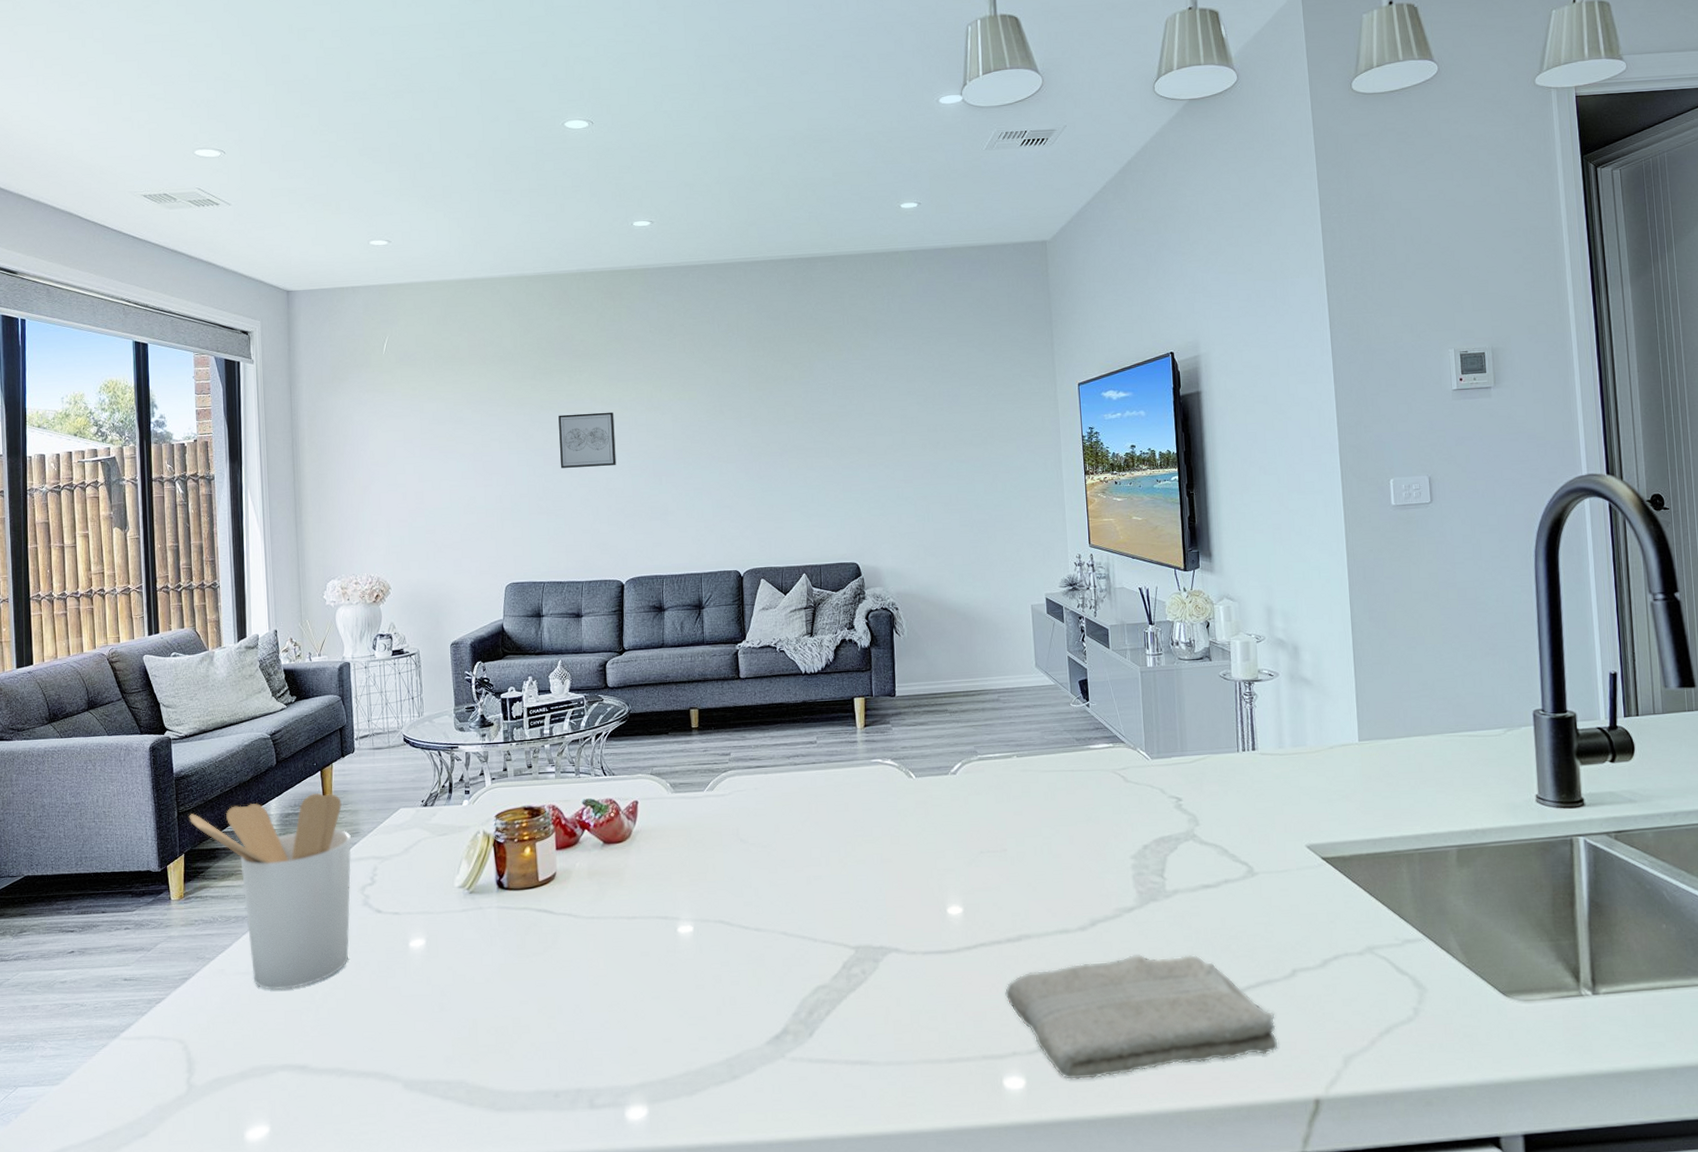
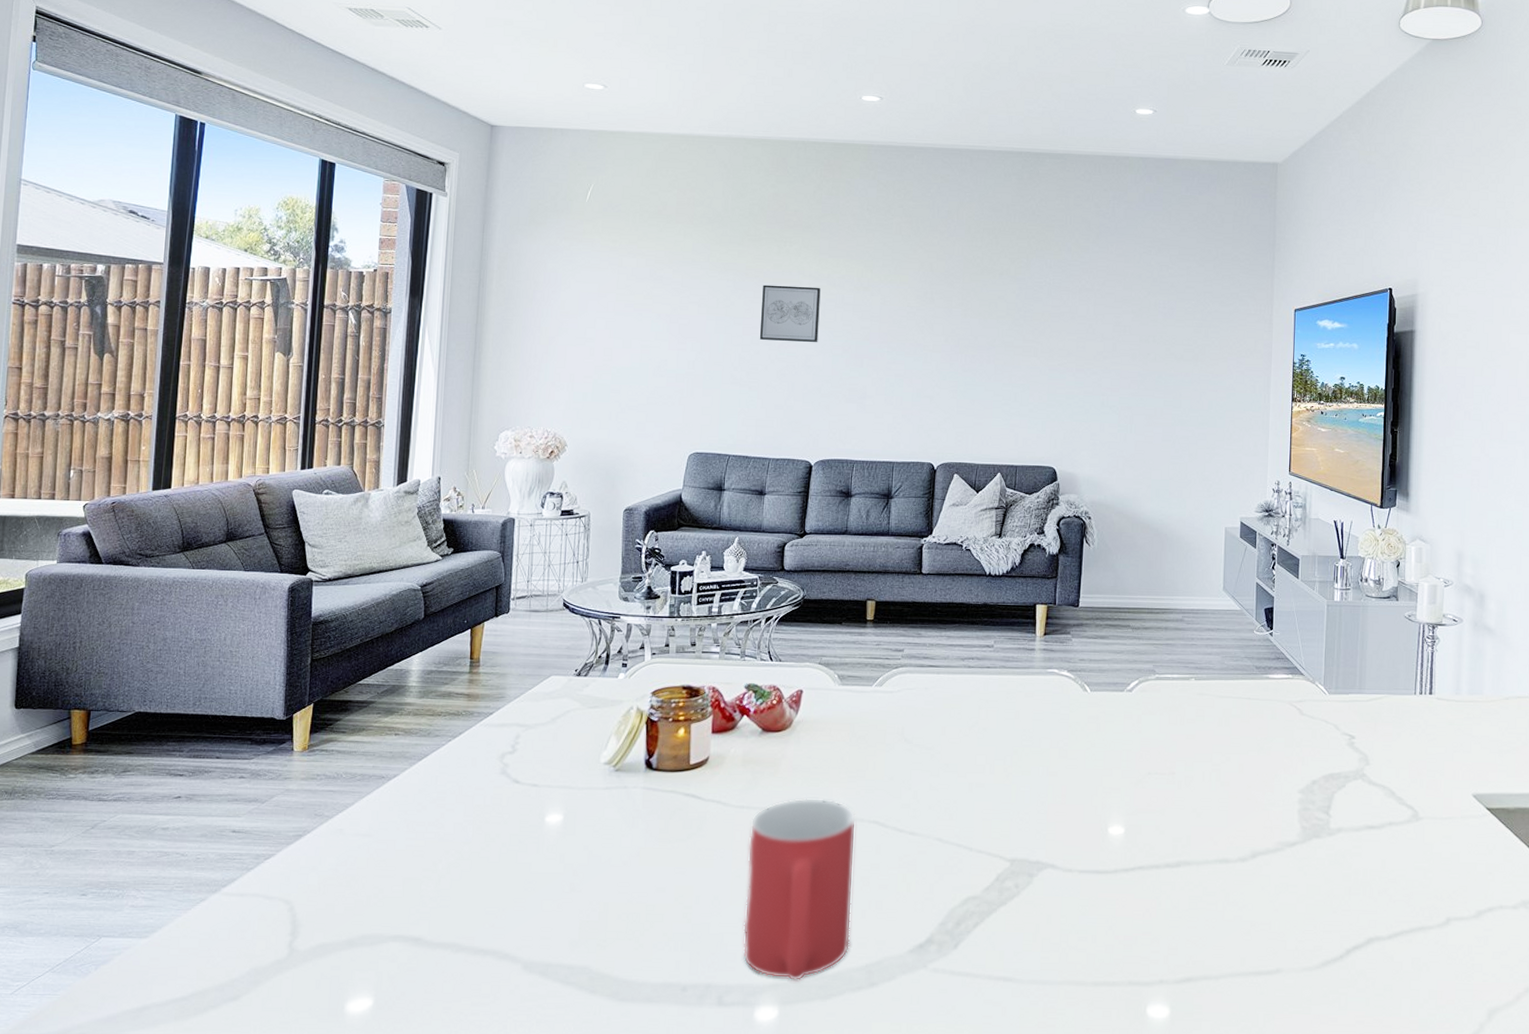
utensil holder: present [188,793,352,990] -> none [322,652,496,855]
mug: none [602,902,709,1080] -> present [742,797,857,981]
washcloth: present [1005,954,1278,1080] -> none [1158,890,1425,1013]

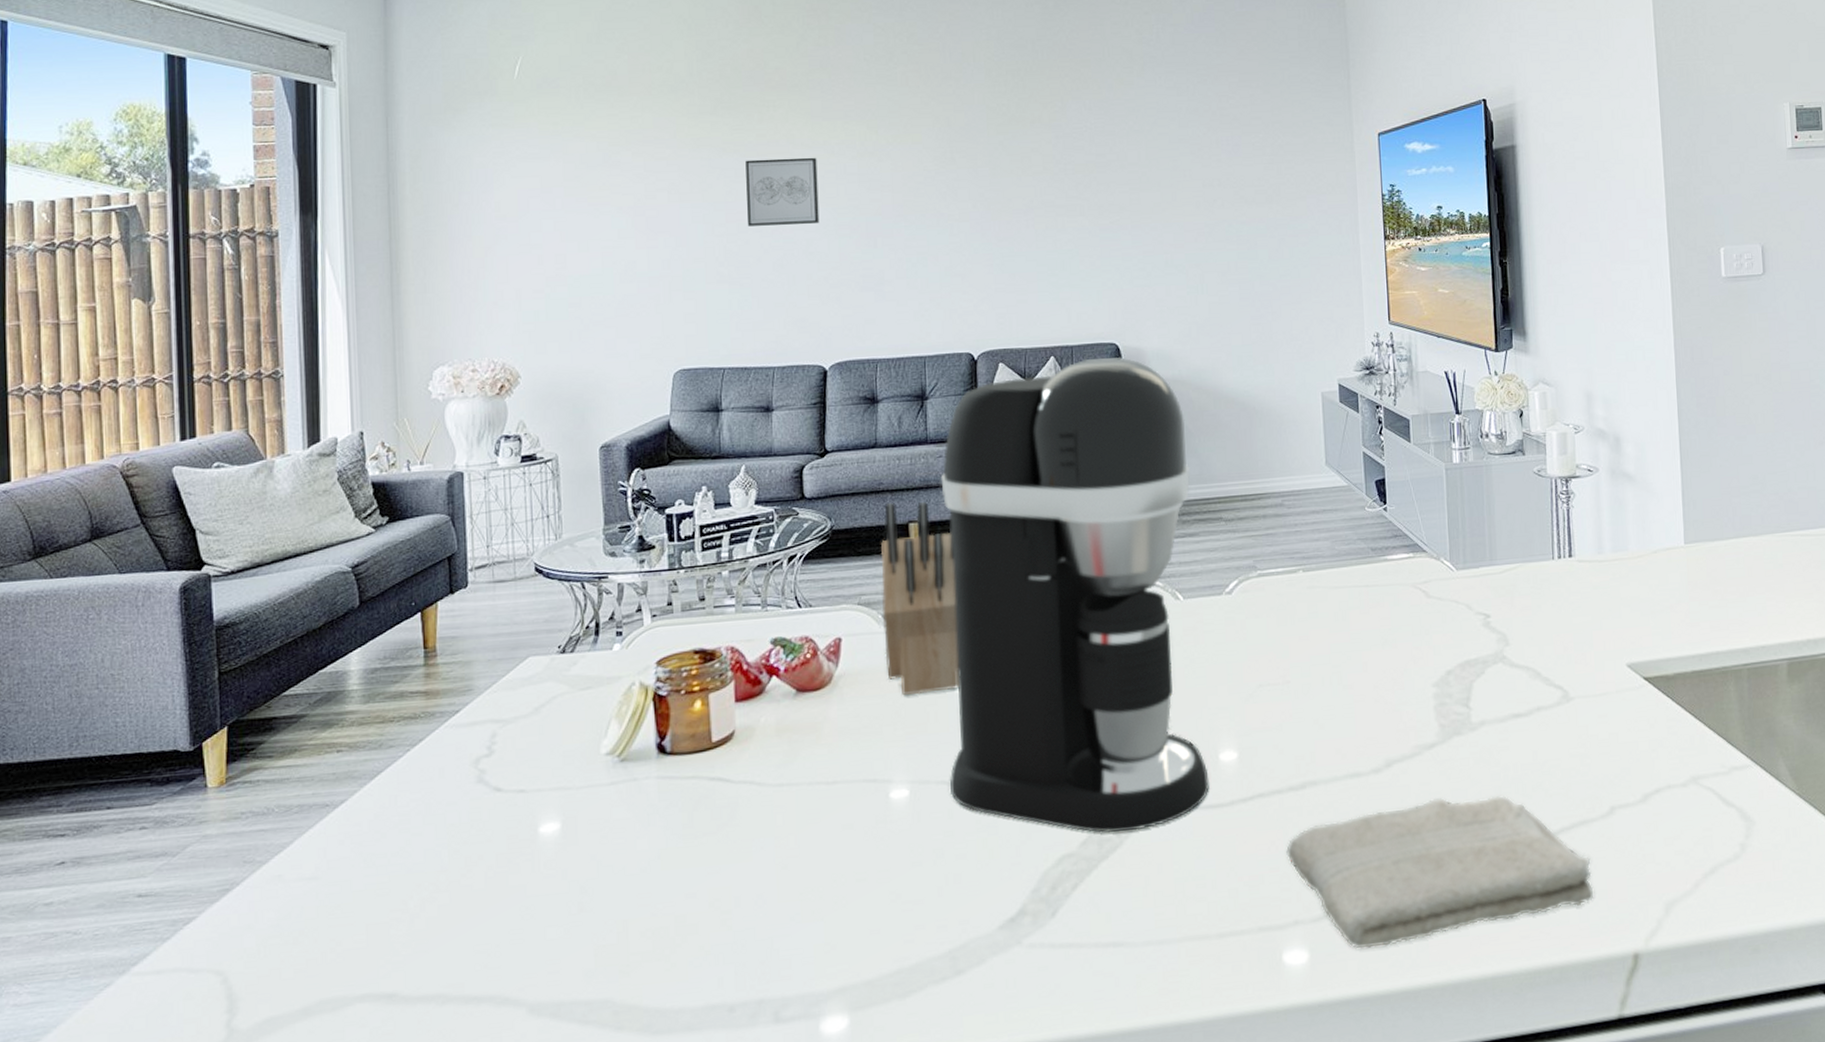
mug: present [742,797,857,981] -> none [792,762,927,982]
knife block: none [837,582,903,746] -> present [881,502,959,696]
coffee maker: none [880,477,1107,884] -> present [940,357,1209,833]
washcloth: none [1158,890,1425,1013] -> present [1286,796,1594,949]

